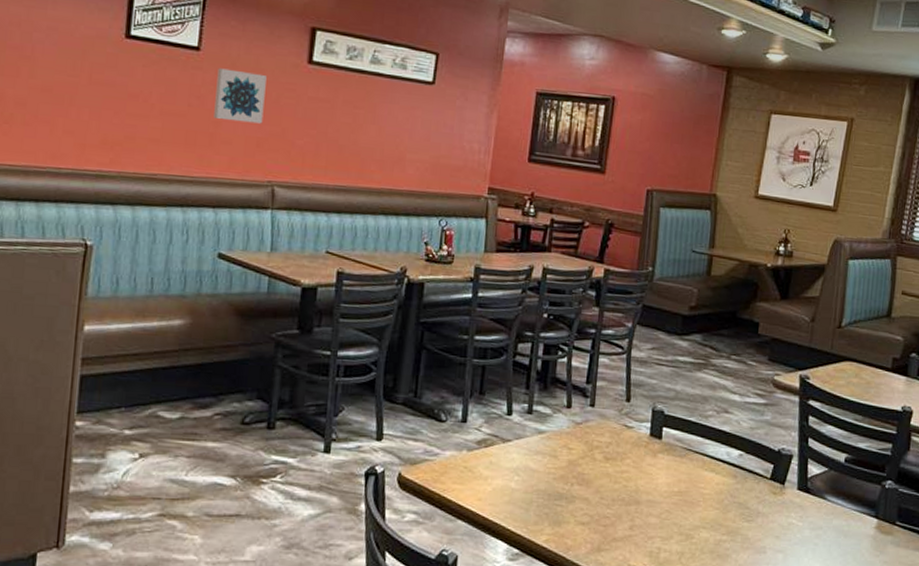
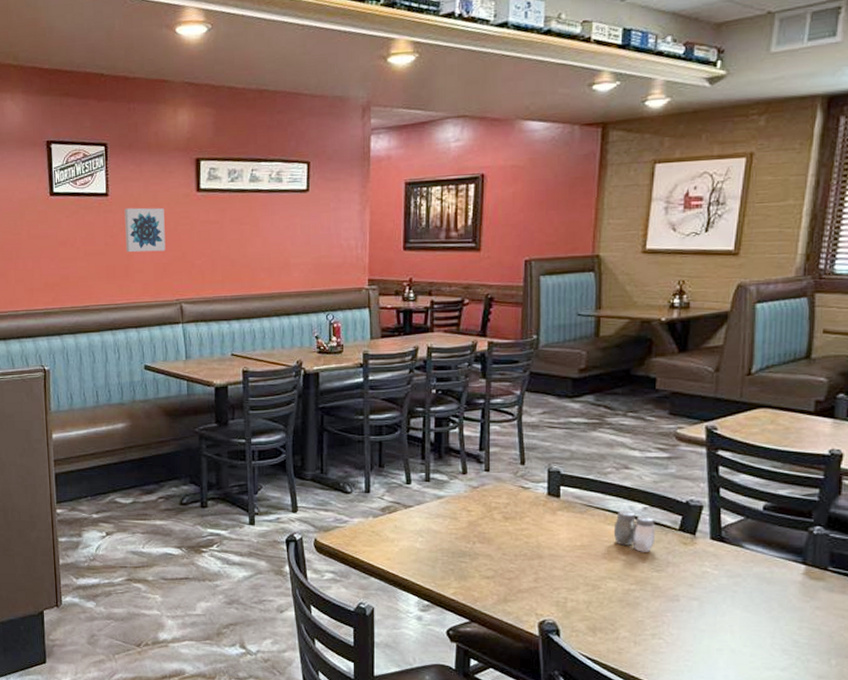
salt and pepper shaker: none [709,456,749,501] -> present [613,510,655,552]

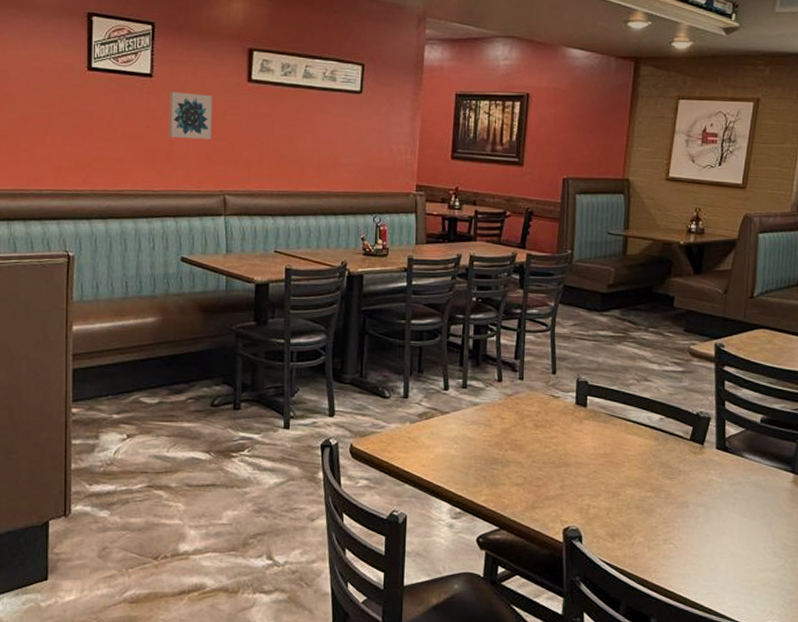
salt and pepper shaker: present [613,510,655,552] -> none [633,420,670,461]

